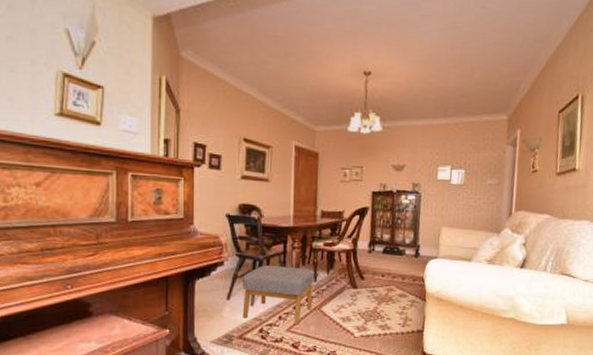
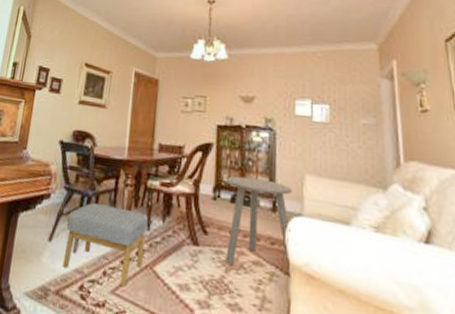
side table: none [378,232,432,300] -> present [225,176,293,274]

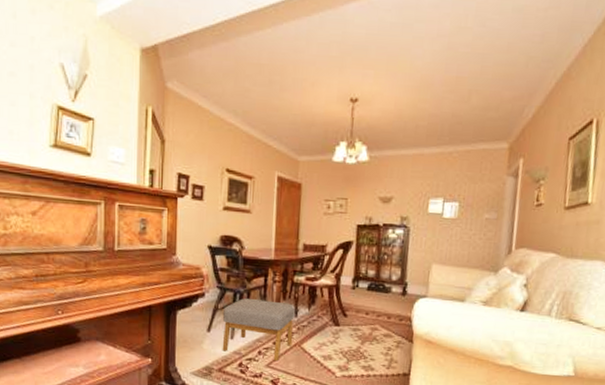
side table: present [225,176,293,274] -> none [362,268,421,341]

